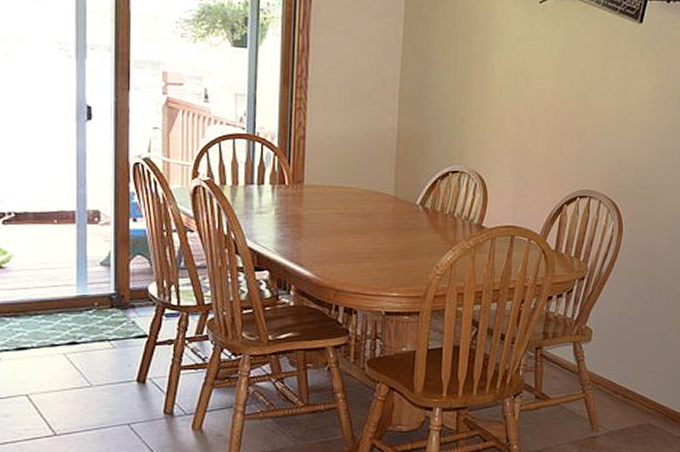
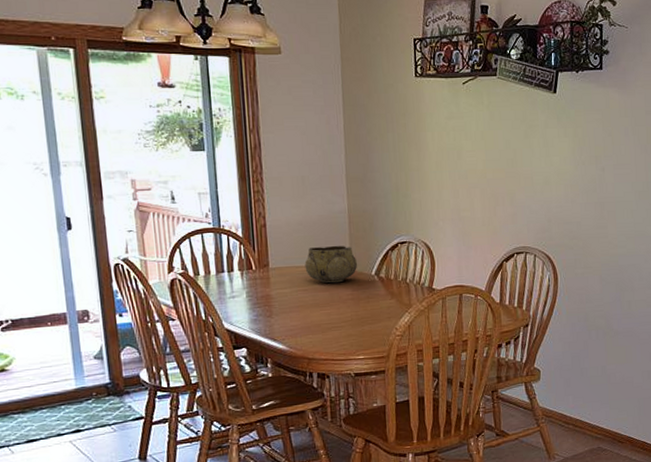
decorative bowl: none [343,167,402,209] -> present [304,245,358,283]

